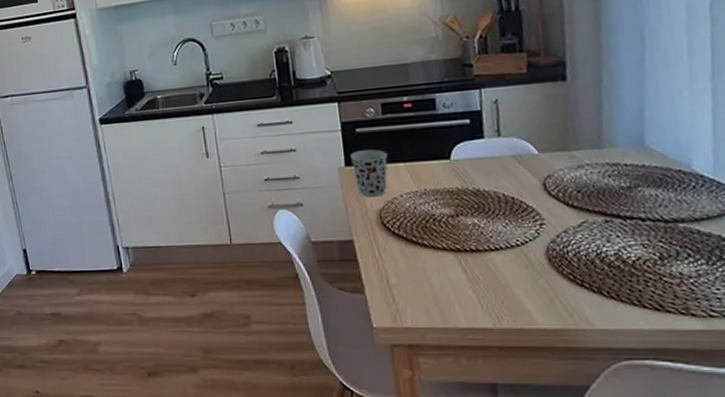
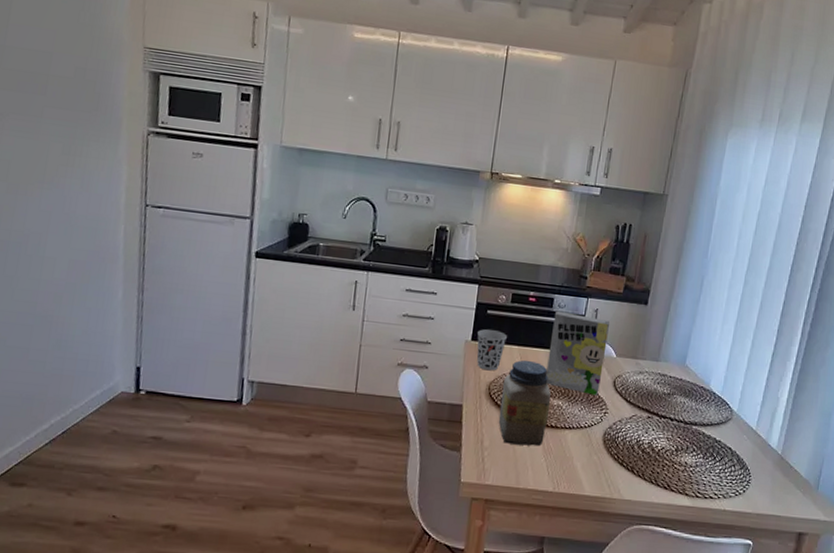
jar: none [395,176,466,278] -> present [498,360,551,447]
cereal box: none [440,110,526,205] -> present [546,310,611,396]

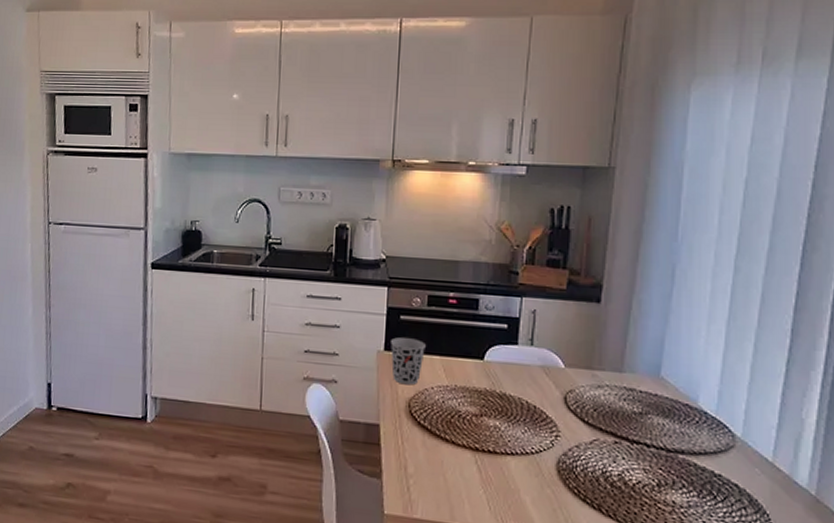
jar: present [498,360,551,447] -> none [423,372,484,476]
cereal box: present [546,310,611,396] -> none [477,313,554,415]

